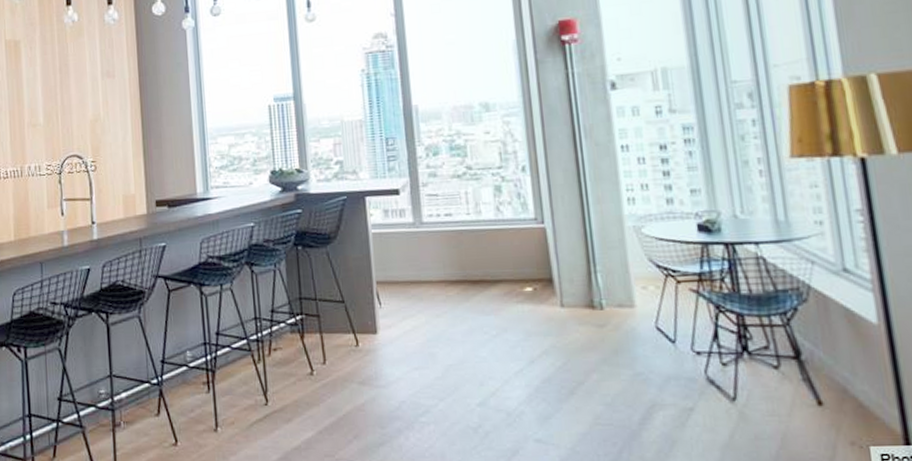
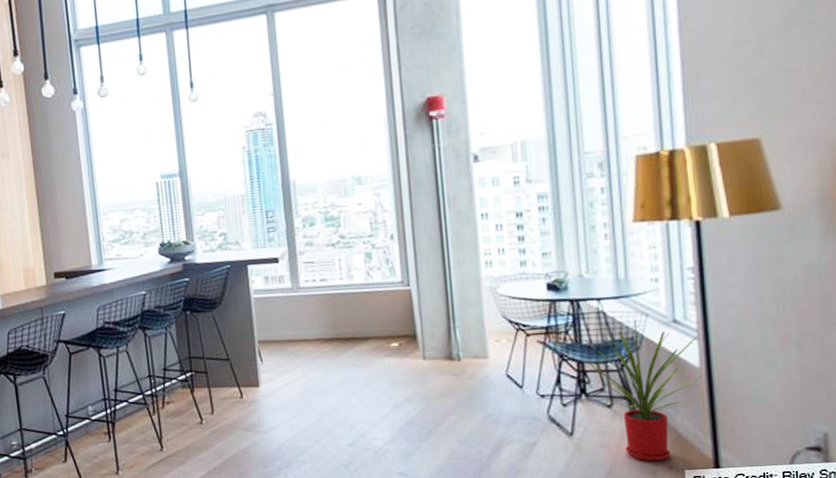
house plant: none [743,267,882,435] -> present [584,319,703,462]

